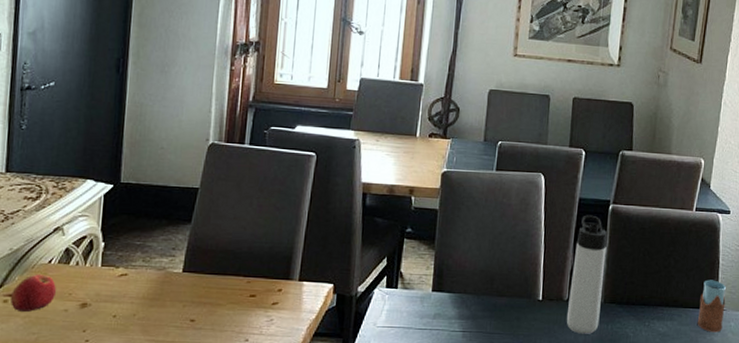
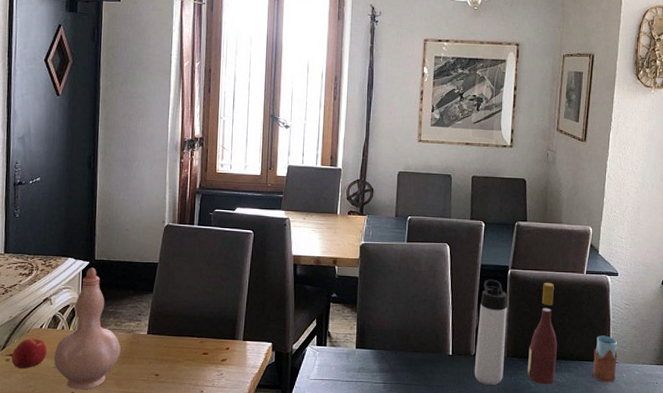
vase: none [64,192,149,338] -> present [53,267,121,390]
wine bottle: none [626,219,661,334] -> present [528,282,557,385]

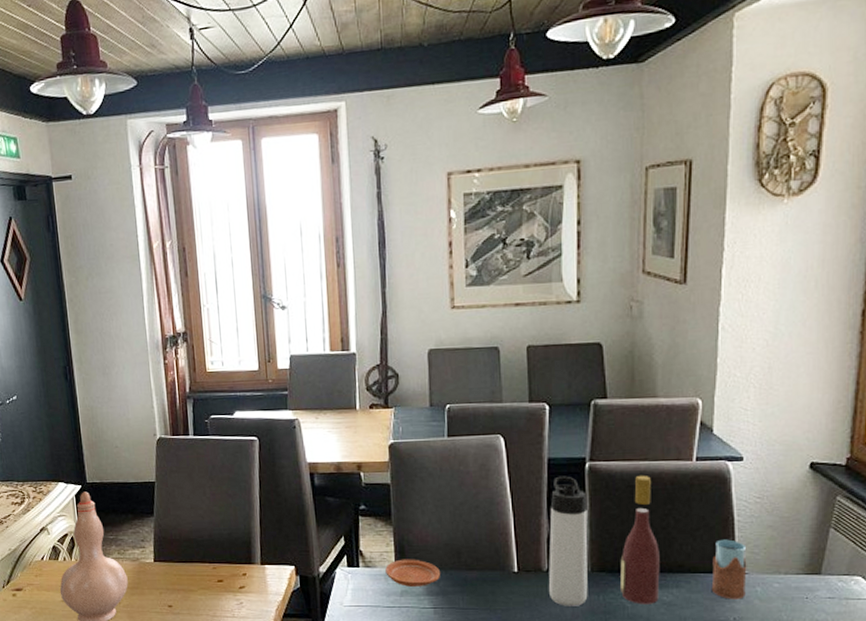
apple: present [11,337,48,368] -> none [17,570,53,603]
plate: none [347,340,391,364] -> present [385,559,440,587]

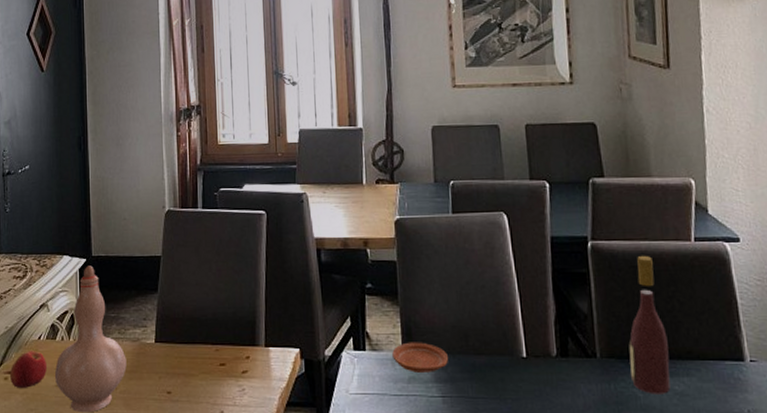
apple: none [17,570,53,603] -> present [9,351,48,388]
thermos bottle: present [548,476,588,606] -> none [555,255,599,396]
drinking glass: present [711,539,747,600] -> none [720,324,757,390]

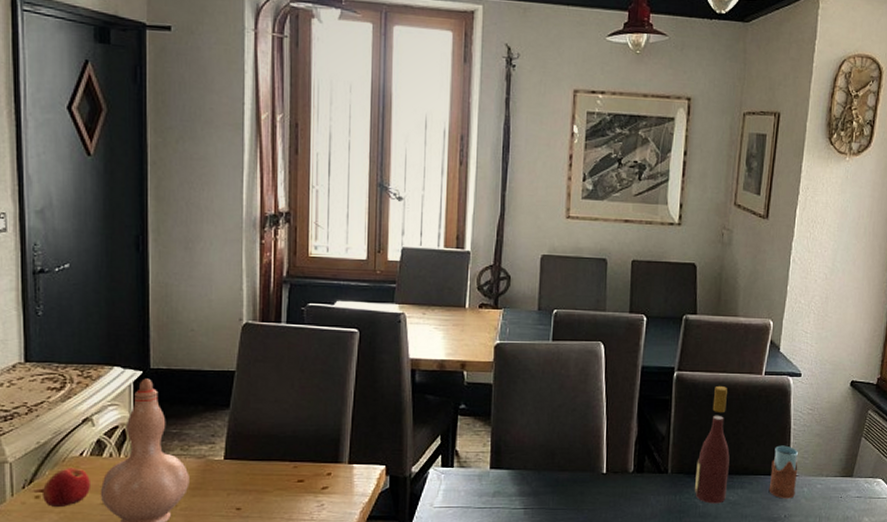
plate: present [392,342,448,373] -> none [480,459,533,487]
drinking glass: none [720,324,757,390] -> present [768,445,798,499]

